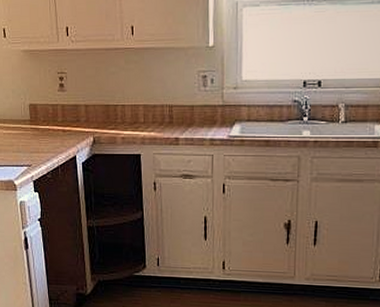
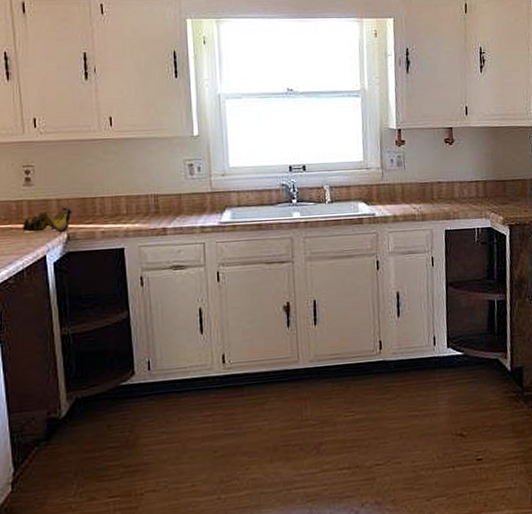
banana bunch: none [58,112,98,135] -> present [23,207,72,232]

